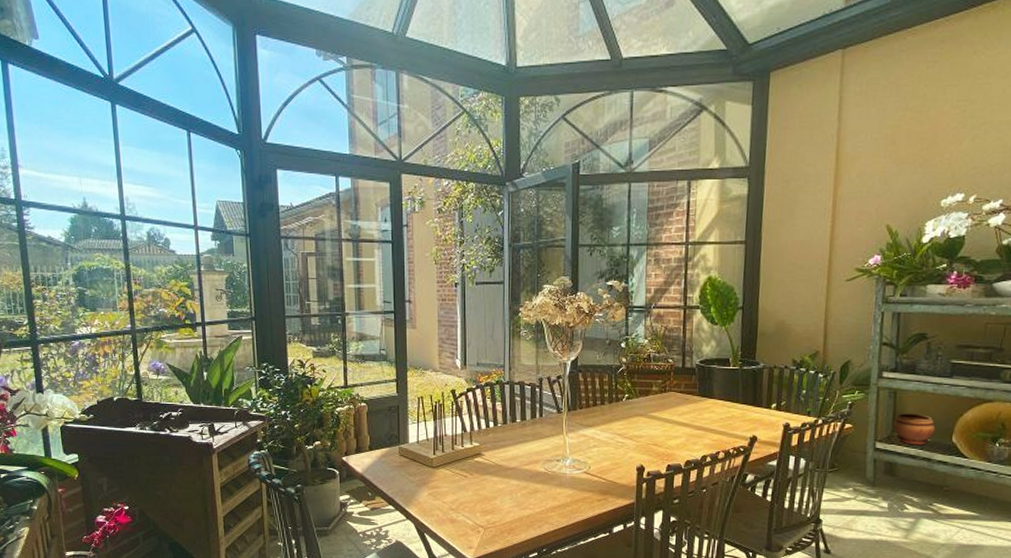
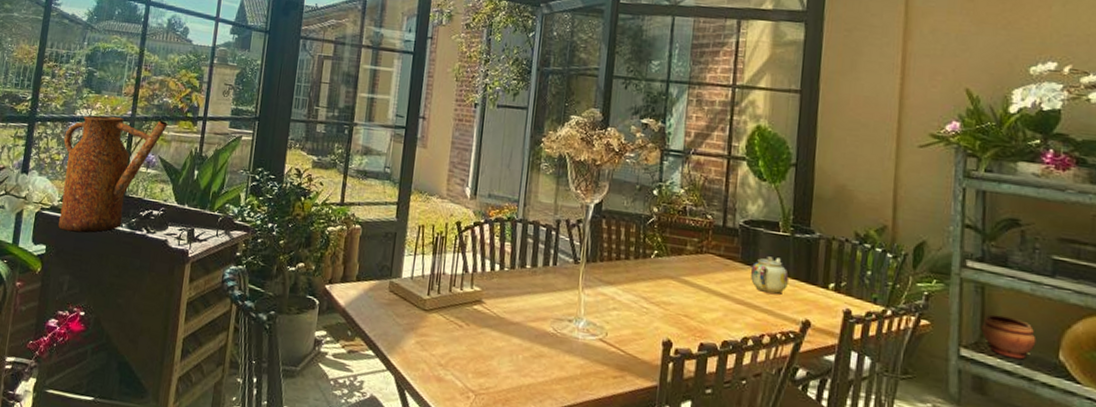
watering can: none [70,330,169,440] -> present [58,115,168,233]
teapot: none [706,388,738,419] -> present [750,256,789,295]

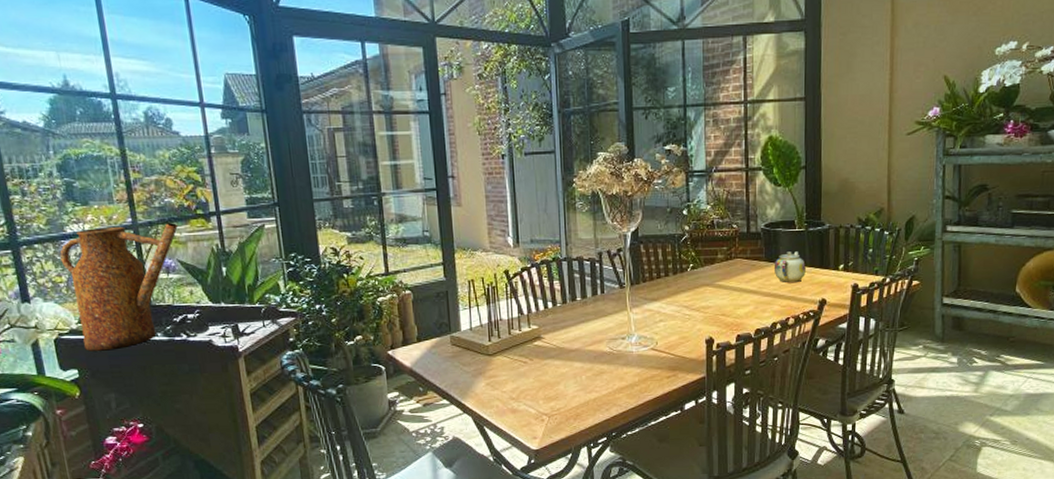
planter pot: present [981,314,1036,360] -> none [959,266,1000,298]

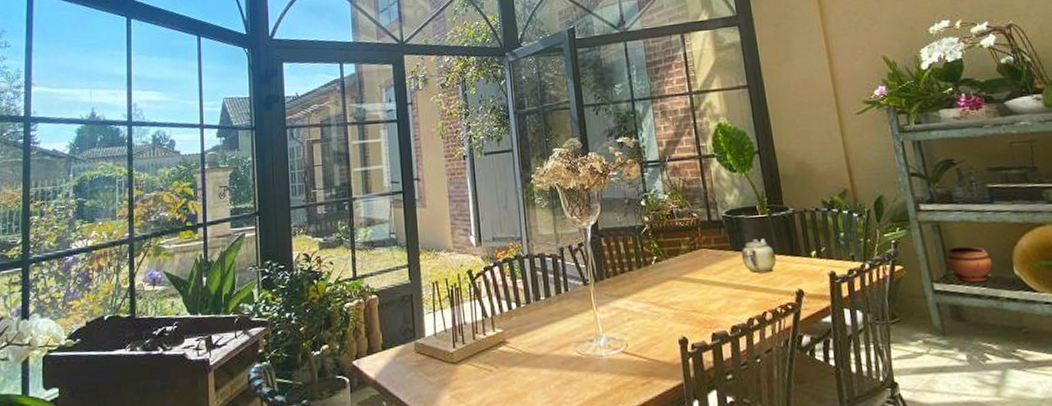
watering can: present [59,223,178,351] -> none [62,235,168,368]
planter pot: none [959,266,1000,298] -> present [946,246,993,283]

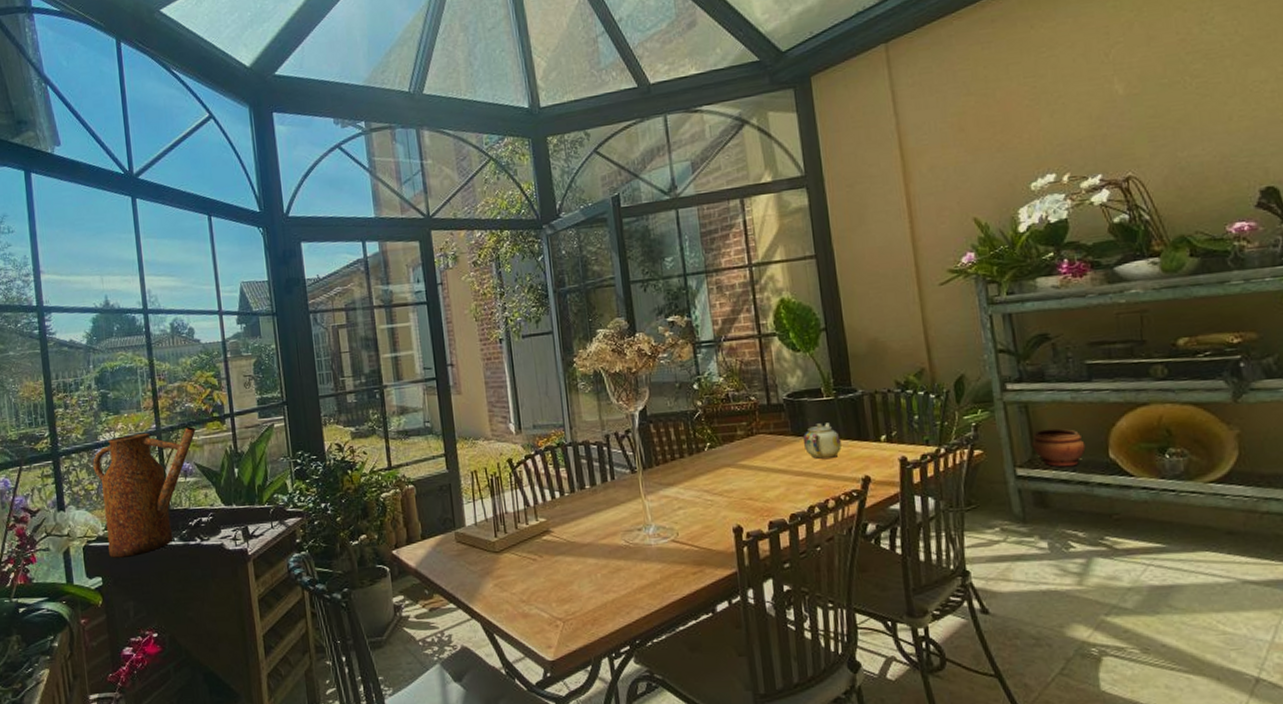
watering can: none [62,235,168,368] -> present [92,427,196,558]

